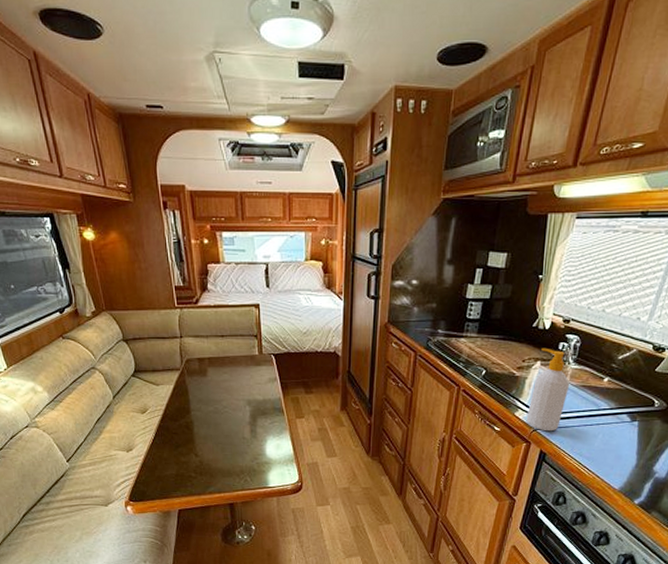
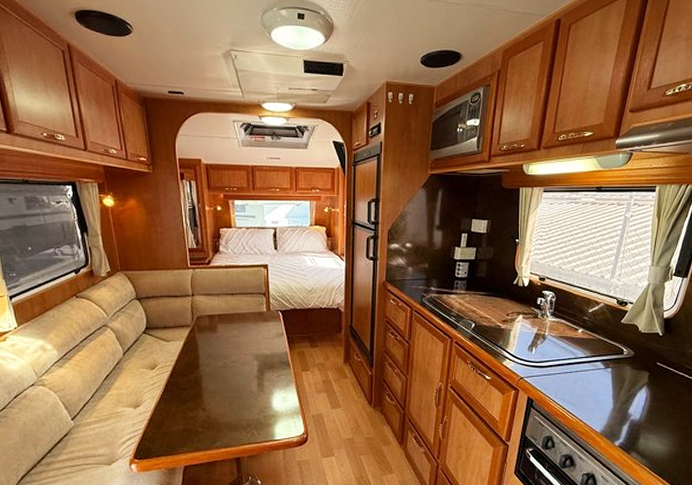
soap bottle: present [526,347,569,432] -> none [513,302,548,379]

